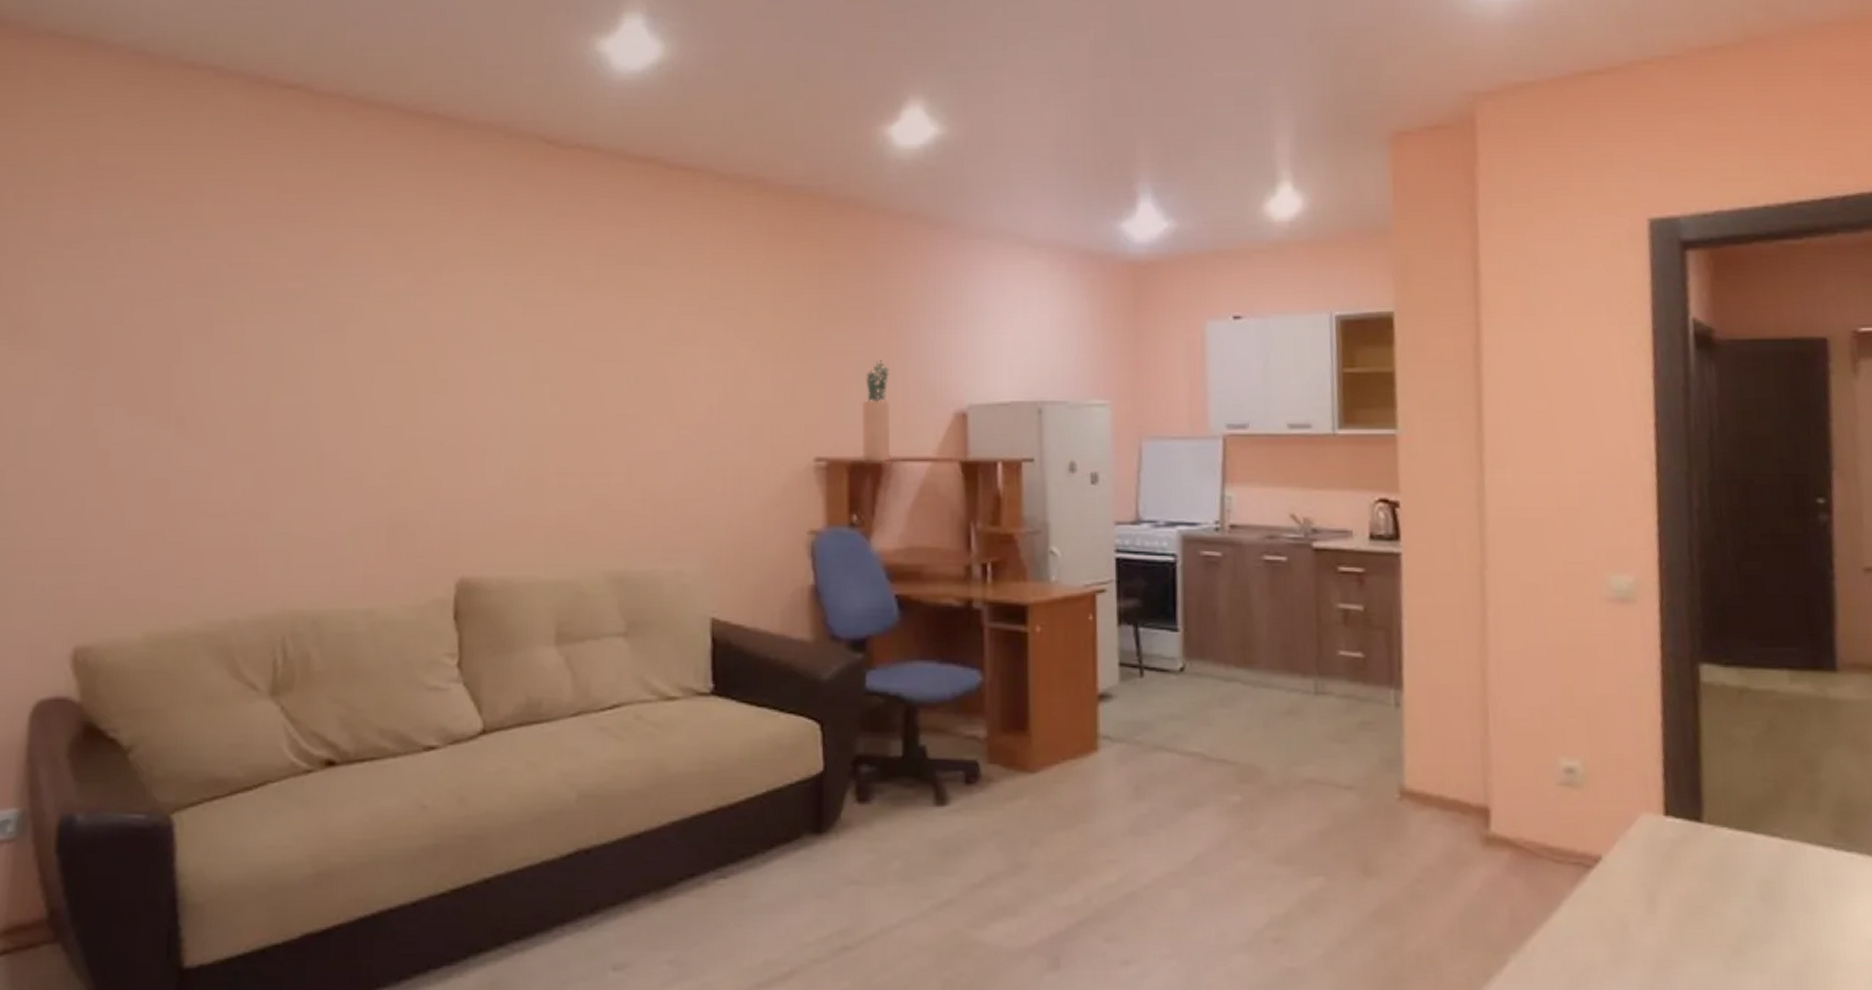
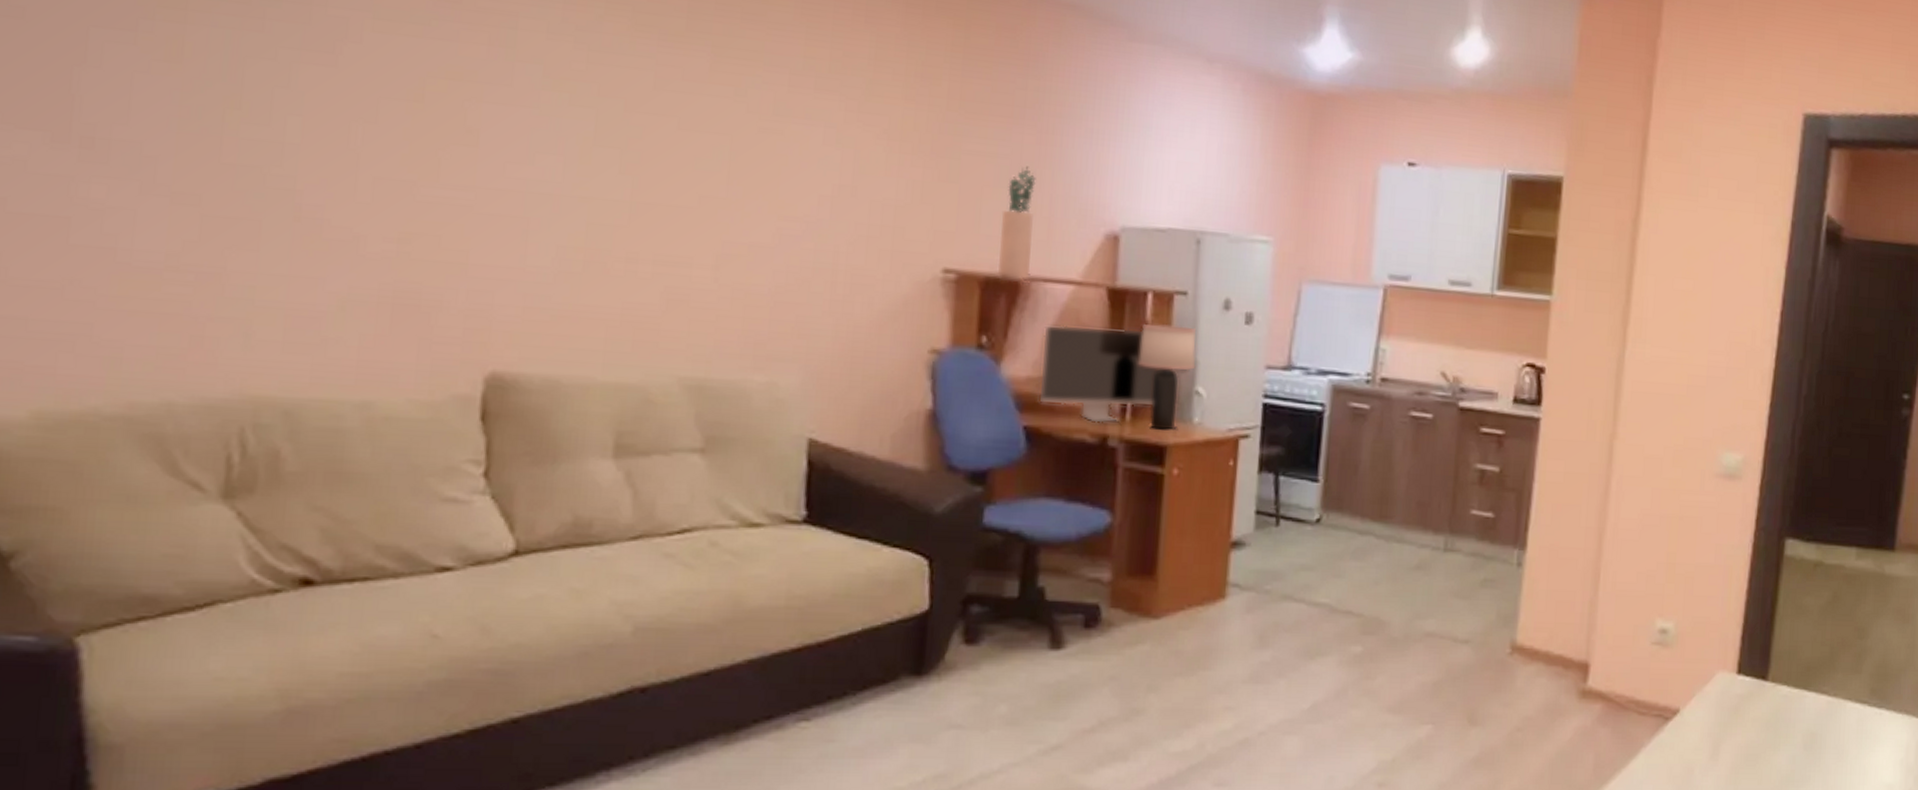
monitor: none [906,496,1017,587] -> present [1038,324,1163,424]
table lamp: none [993,491,1048,590] -> present [1138,324,1196,431]

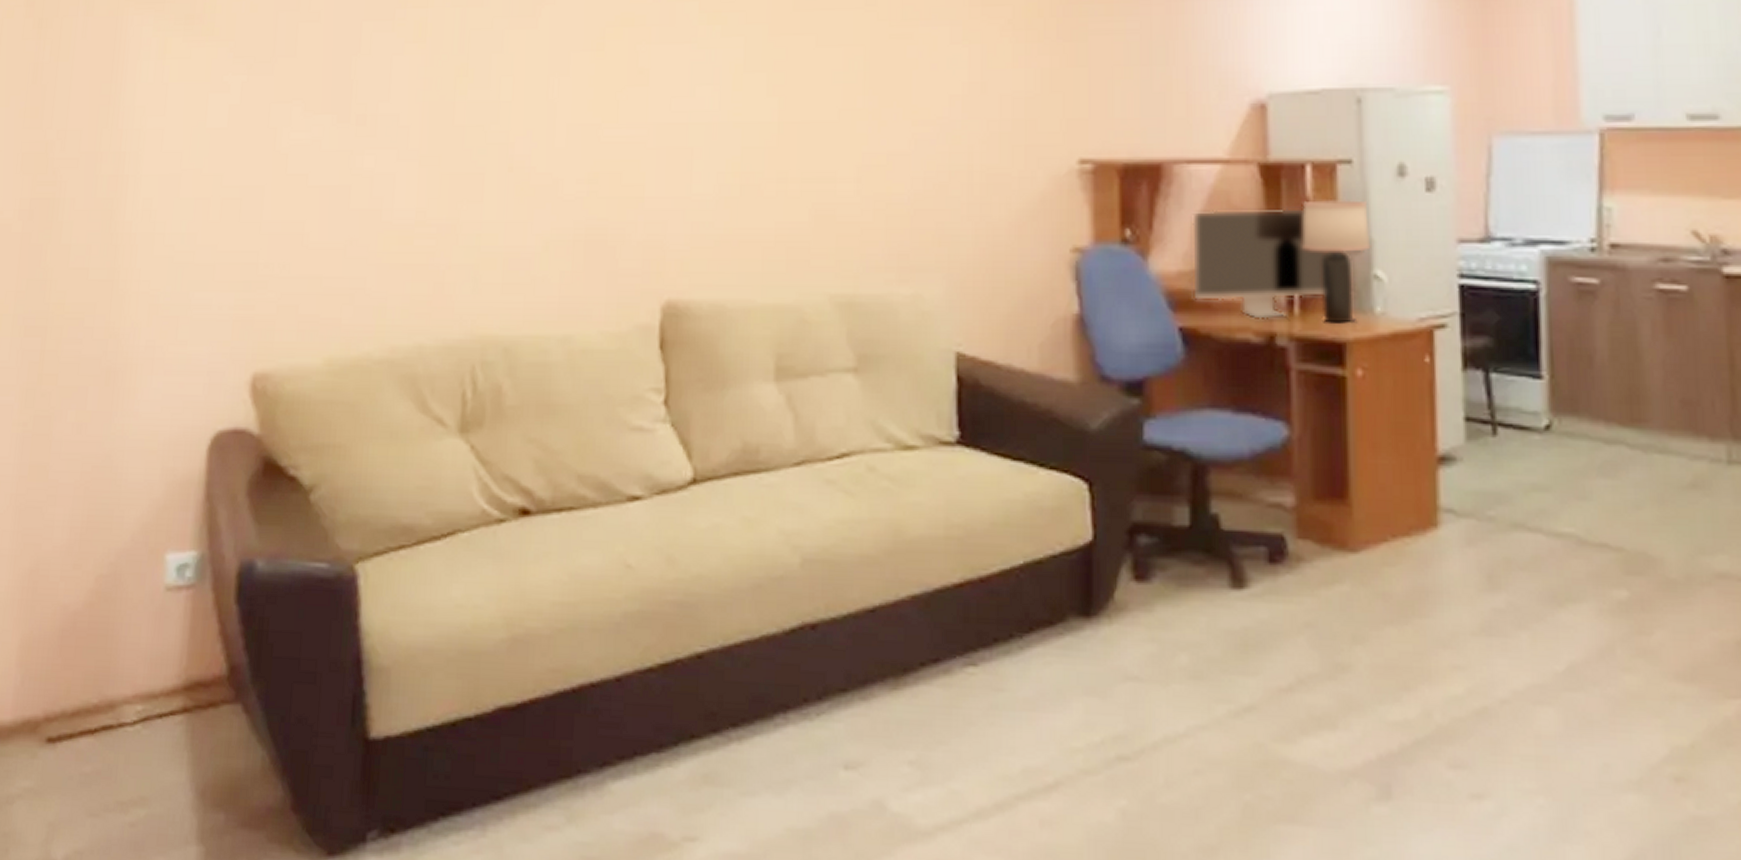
vase: present [997,166,1036,284] -> none [1135,39,1170,168]

